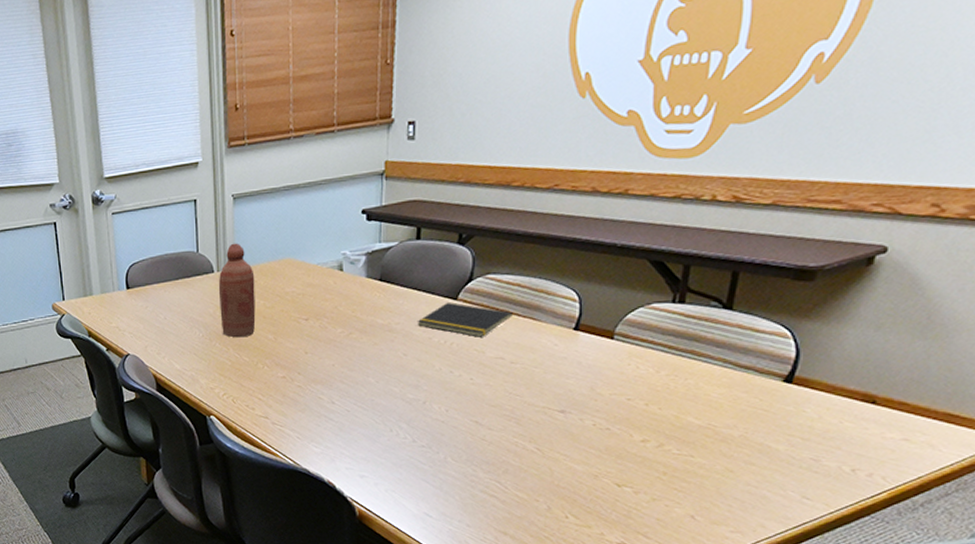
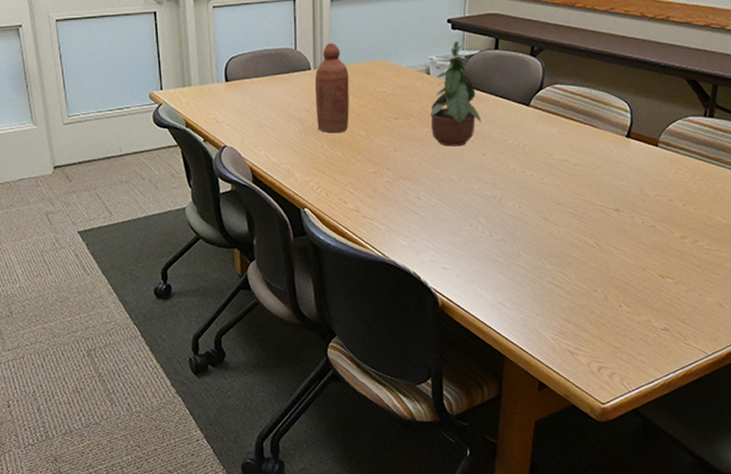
potted plant: none [344,233,402,347] -> present [430,41,482,146]
notepad: present [417,302,512,337] -> none [494,108,576,141]

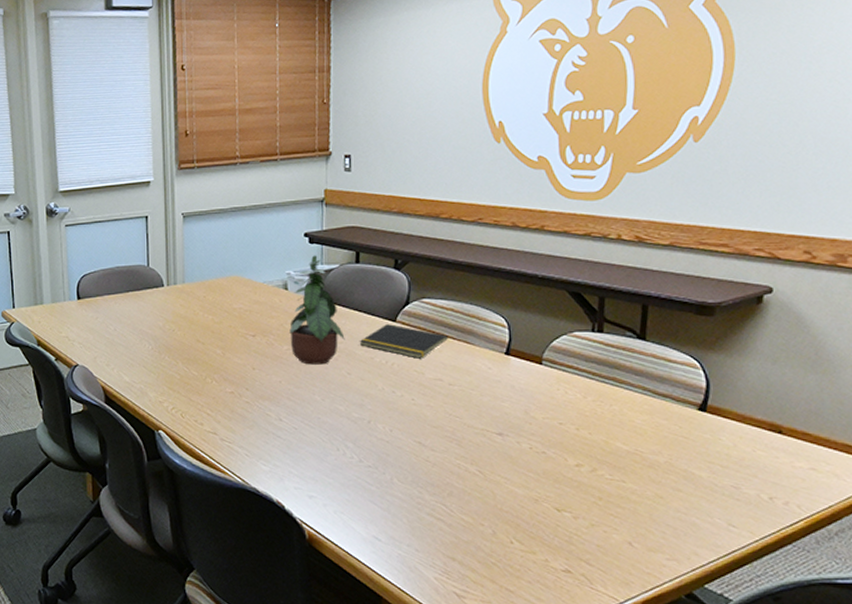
bottle: present [314,43,349,134] -> none [168,259,204,352]
notepad: none [494,108,576,141] -> present [359,324,448,359]

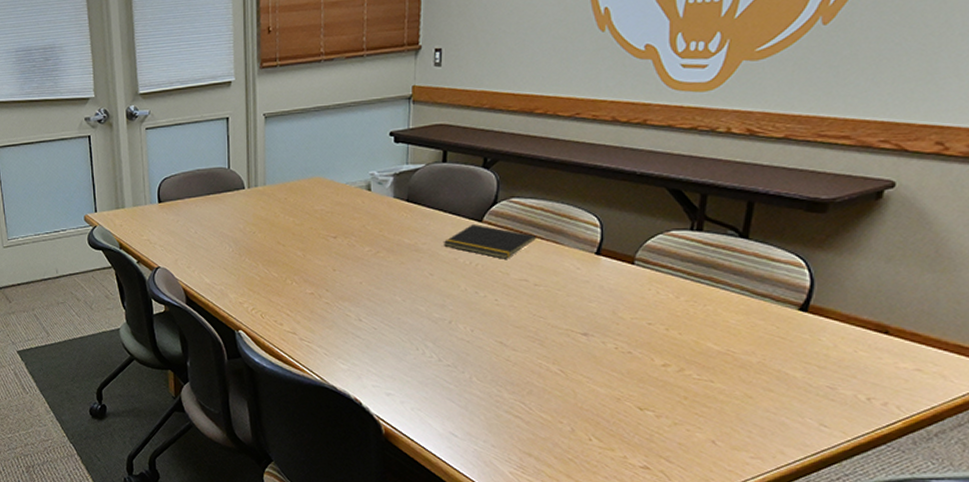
potted plant: present [289,255,345,365] -> none [372,155,429,266]

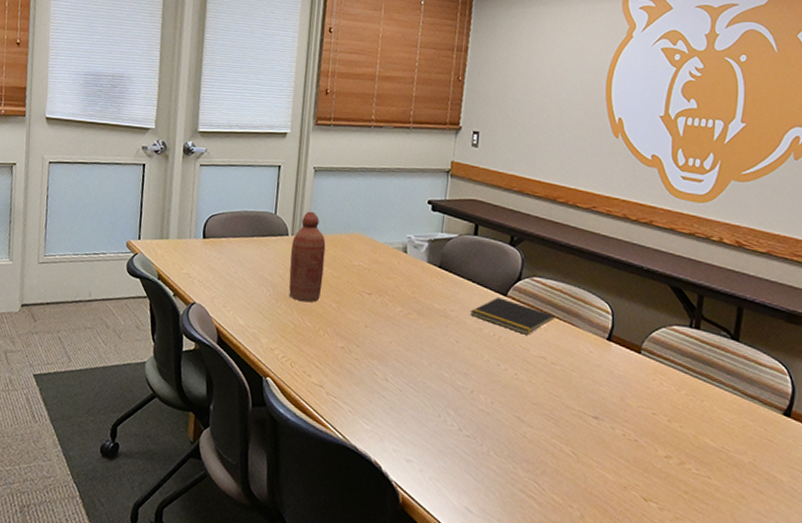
bottle: none [248,160,285,254] -> present [289,211,326,303]

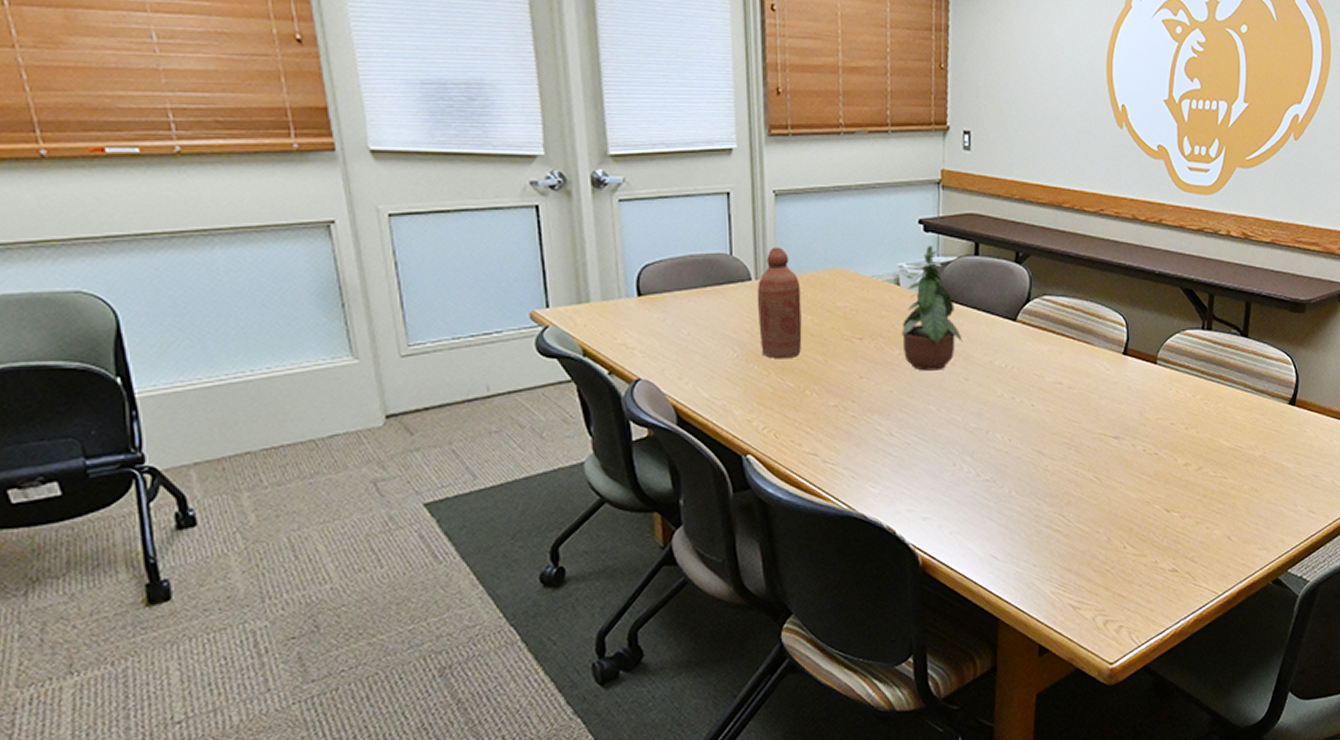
potted plant: none [404,223,457,330] -> present [902,245,963,371]
notepad: present [470,297,554,335] -> none [977,324,1068,361]

